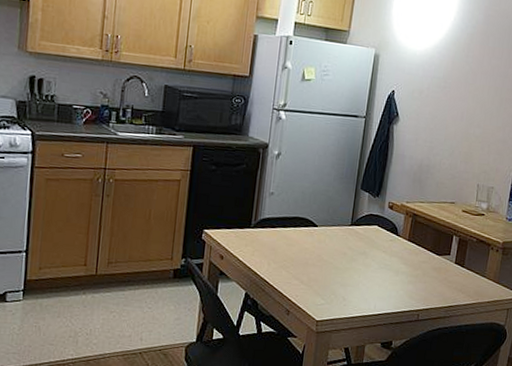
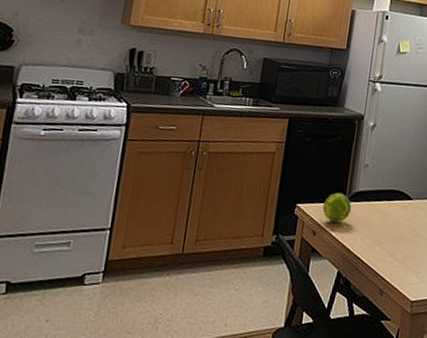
fruit: none [229,219,258,248] -> present [323,192,352,223]

